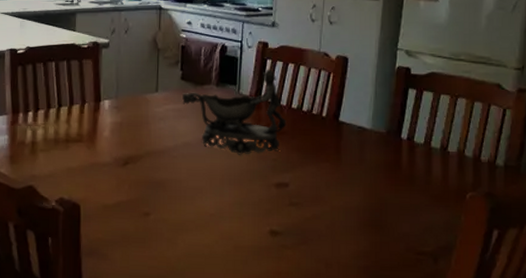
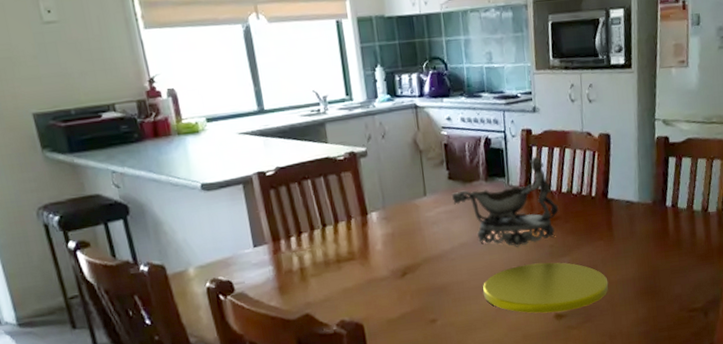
plate: none [199,174,330,229] -> present [482,262,609,314]

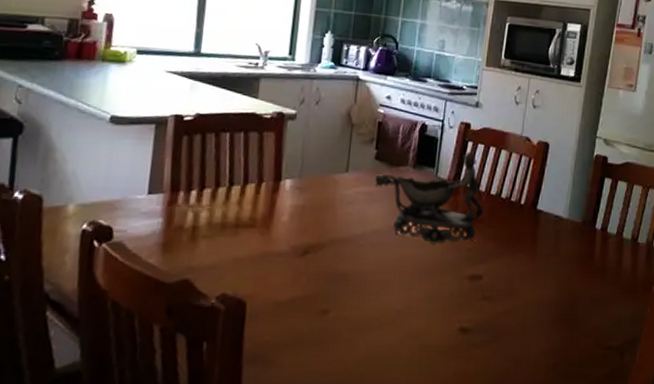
plate: present [482,262,609,314] -> none [386,265,523,326]

